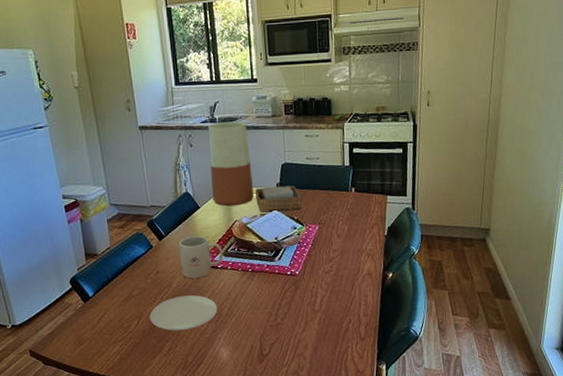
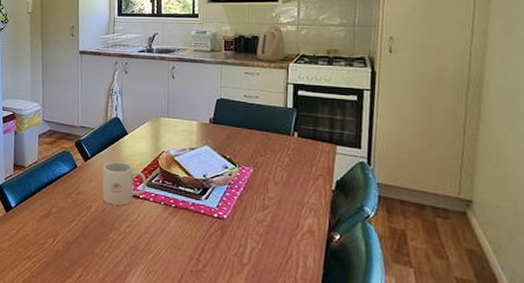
plate: present [149,295,218,331] -> none [65,221,135,259]
vase: present [207,121,254,206] -> none [142,53,185,136]
napkin holder: present [255,185,302,212] -> none [187,121,236,148]
kettle: none [314,85,341,123] -> present [257,25,286,62]

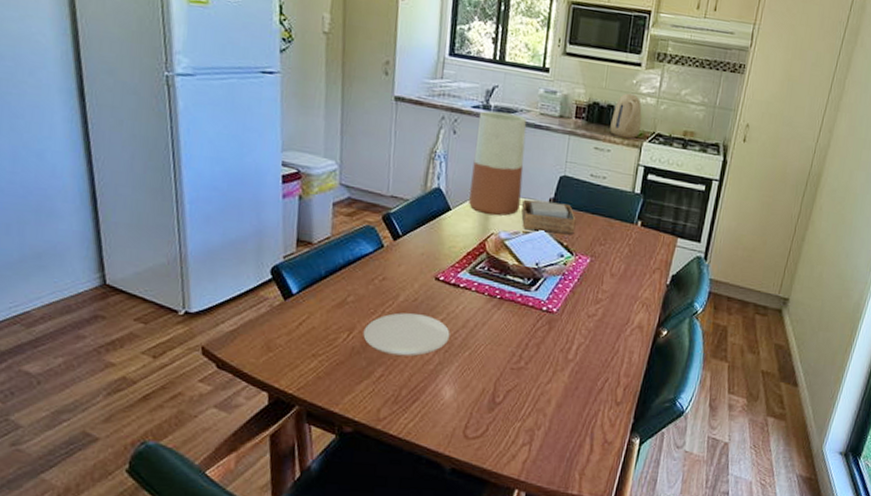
plate: none [65,221,135,259] -> present [363,313,450,357]
mug: present [102,161,146,206] -> none [414,242,470,296]
vase: none [142,53,185,136] -> present [469,111,527,216]
napkin holder: none [187,121,236,148] -> present [521,199,576,234]

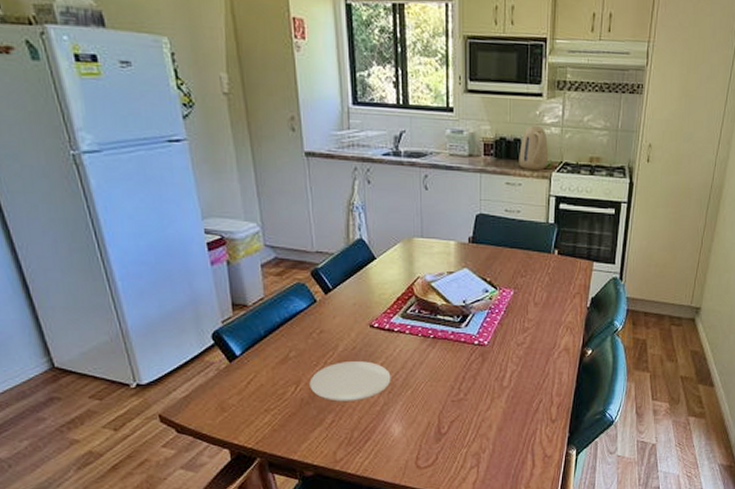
vase: present [469,111,527,216] -> none [390,156,441,259]
napkin holder: present [521,199,576,234] -> none [443,240,496,270]

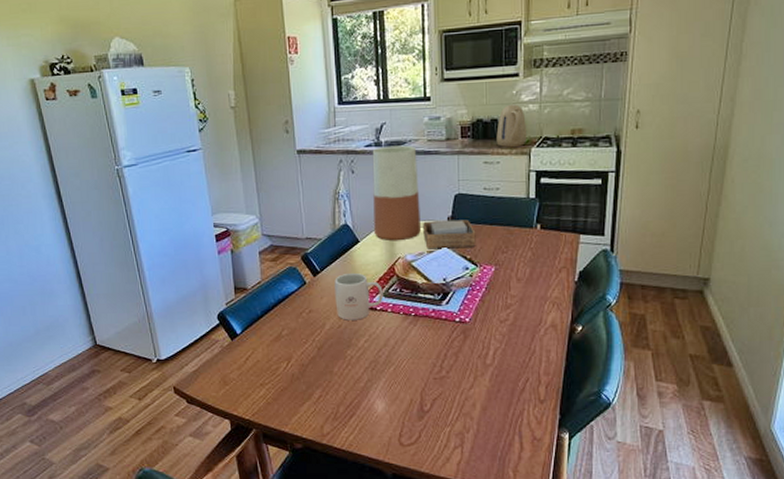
plate: present [309,361,391,402] -> none [299,339,374,377]
mug: none [348,291,401,342] -> present [334,272,383,320]
vase: none [390,156,441,259] -> present [372,145,421,240]
napkin holder: none [443,240,496,270] -> present [423,219,476,249]

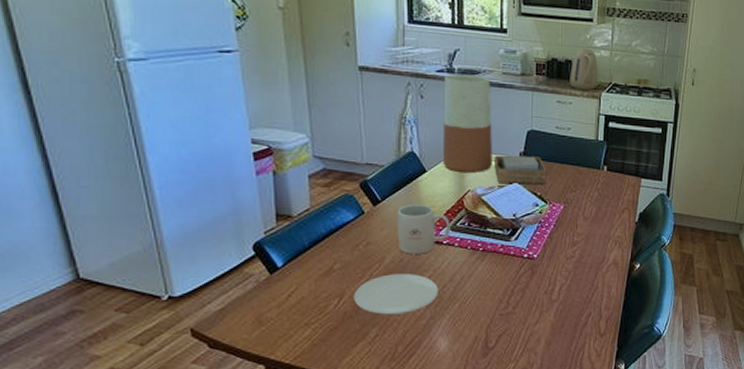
plate: none [299,339,374,377] -> present [353,274,438,315]

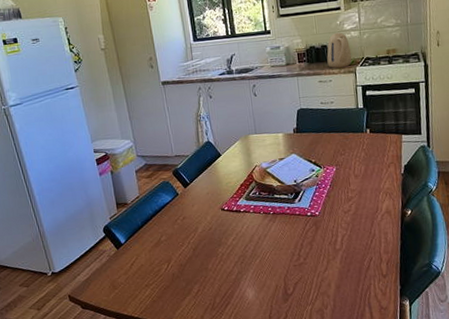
plate: present [353,274,438,315] -> none [178,238,242,274]
mug: present [397,203,450,254] -> none [203,181,246,223]
vase: present [443,73,492,172] -> none [225,71,272,152]
napkin holder: present [495,155,547,184] -> none [273,129,319,157]

